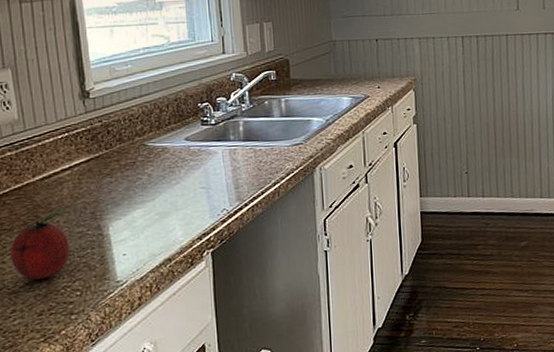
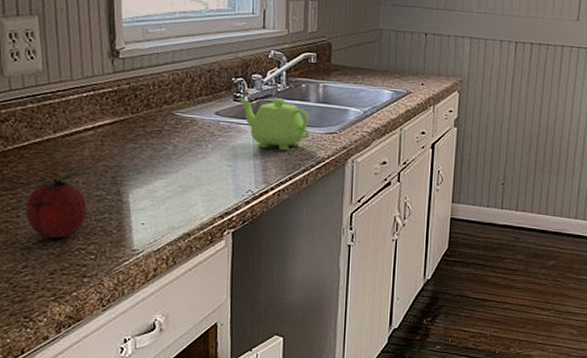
teapot: none [206,117,277,168] -> present [238,97,310,151]

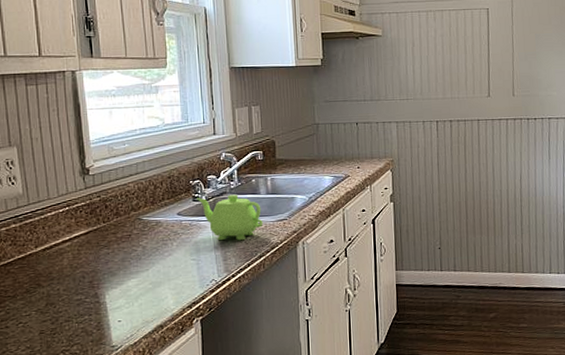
fruit: present [24,171,91,239] -> none [13,279,70,344]

